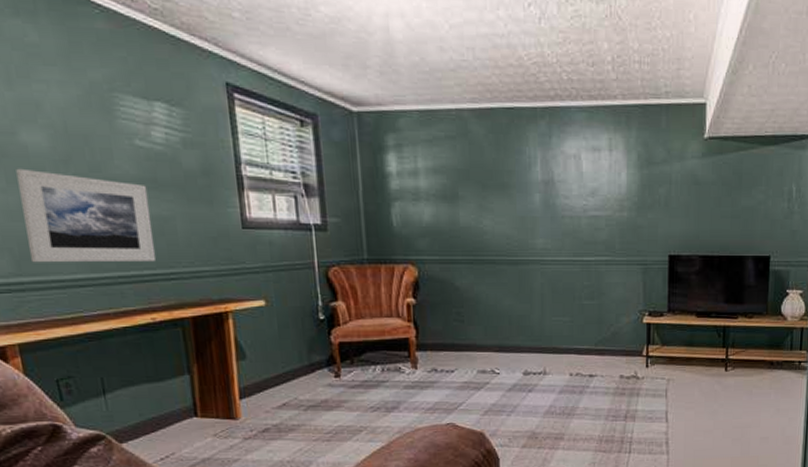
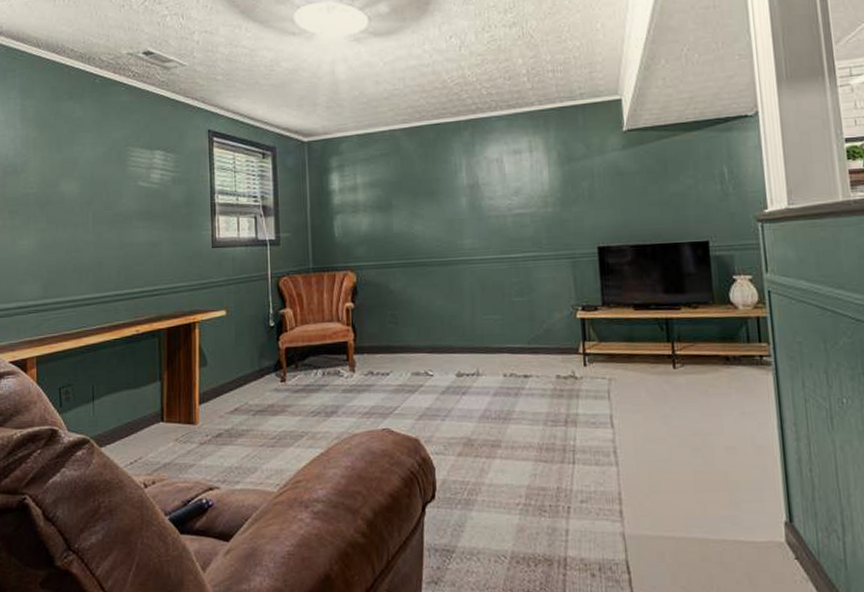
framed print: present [16,168,157,263] -> none [54,211,145,287]

